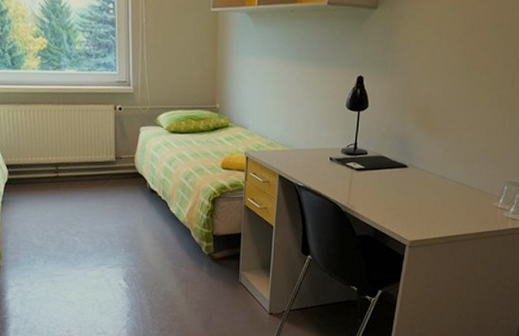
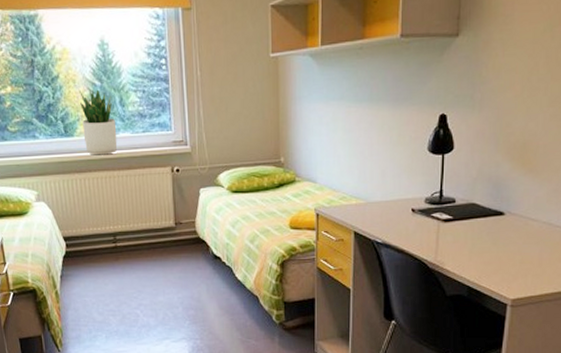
planter: none [28,24,63,89] -> present [79,88,118,155]

